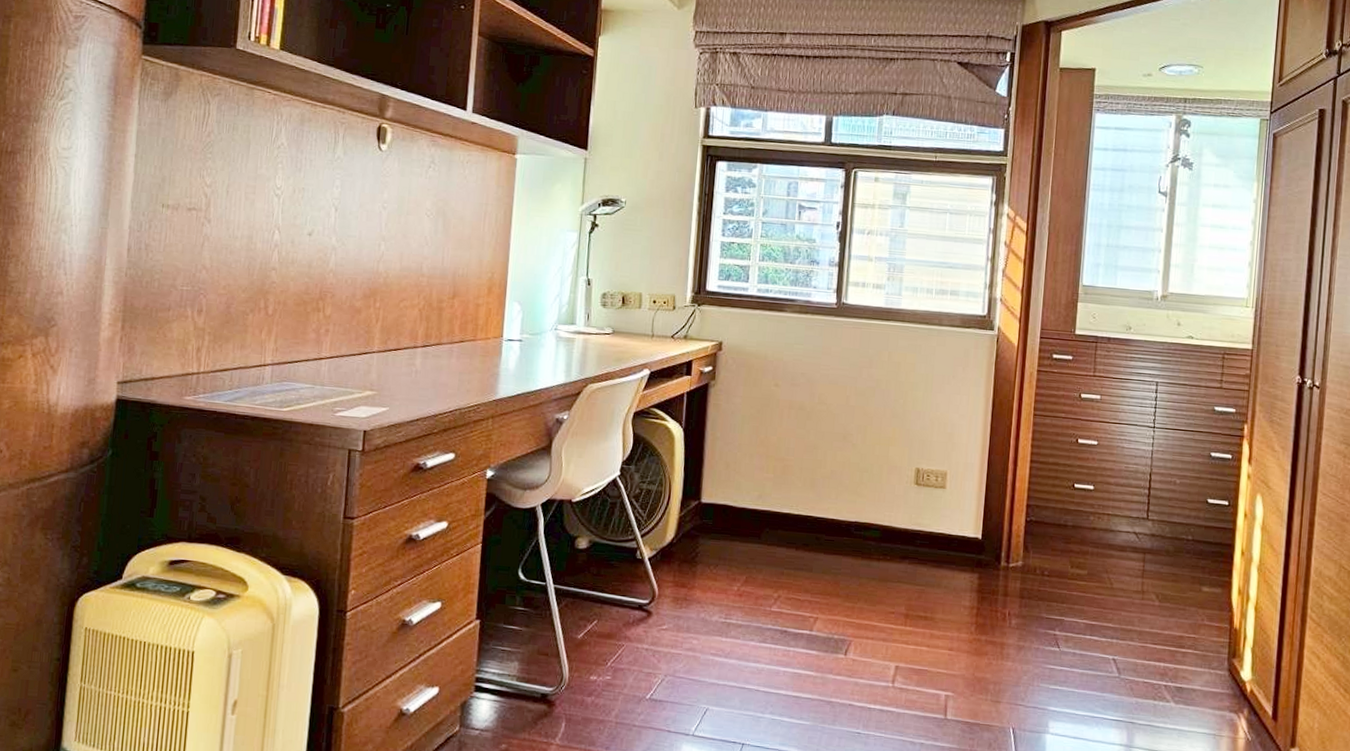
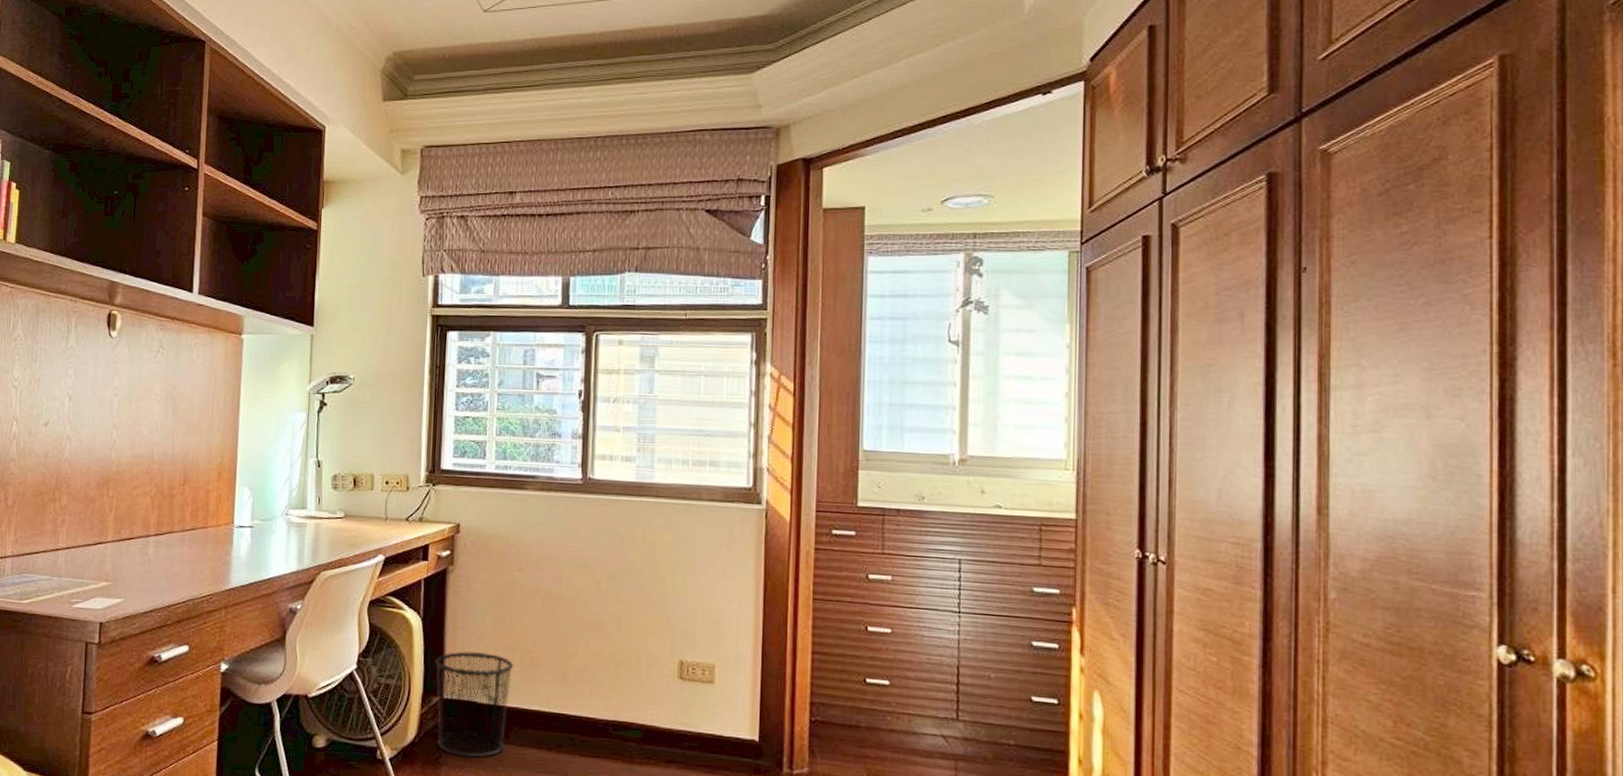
waste bin: none [694,459,768,557] -> present [435,651,514,759]

